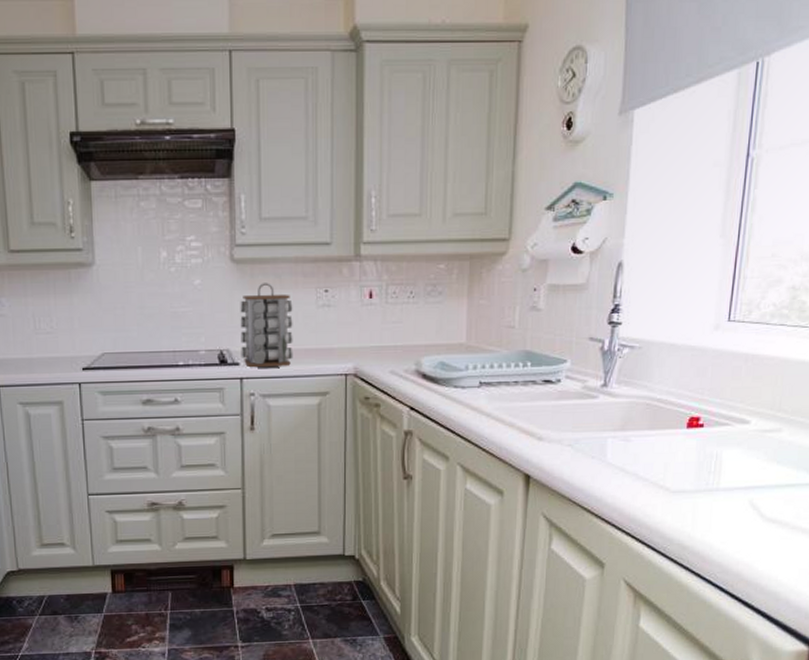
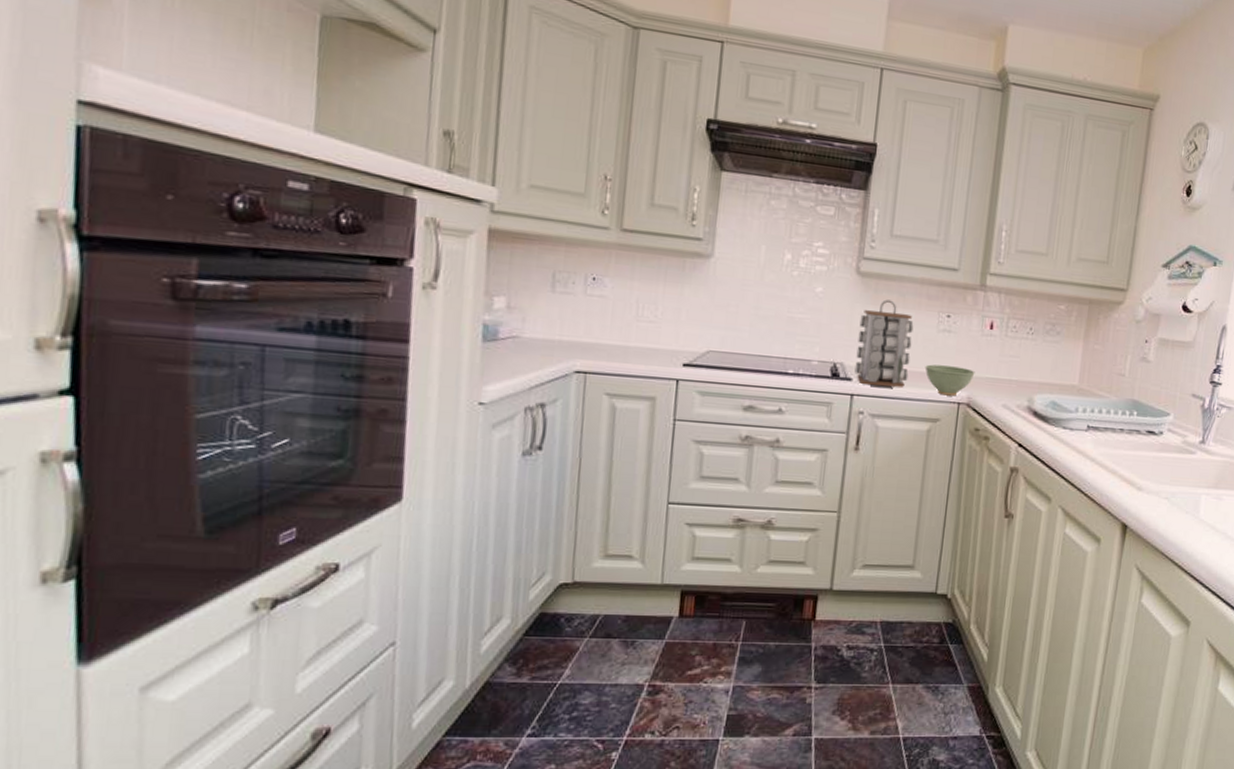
bowl: none [308,339,359,369] -> present [925,364,975,396]

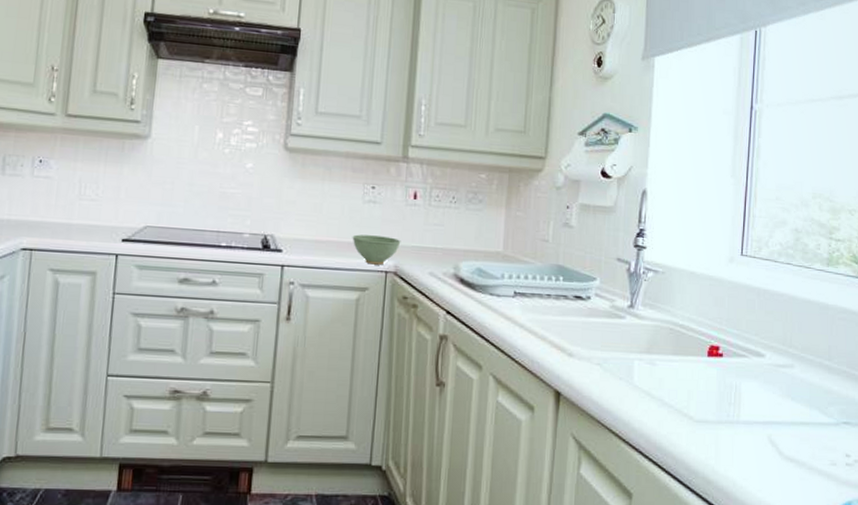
spice rack: present [854,299,914,388] -> none [284,173,340,259]

